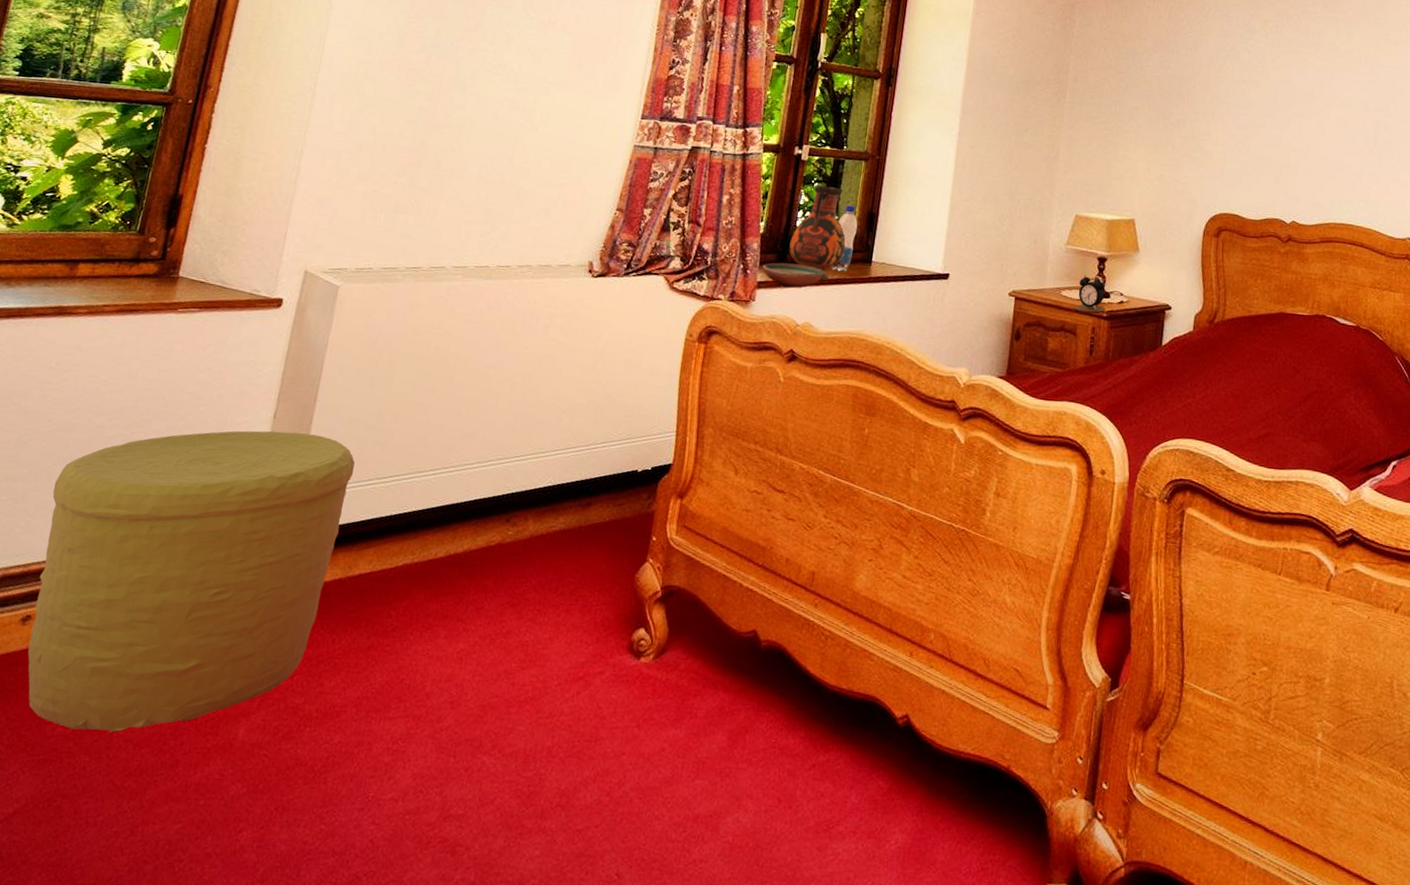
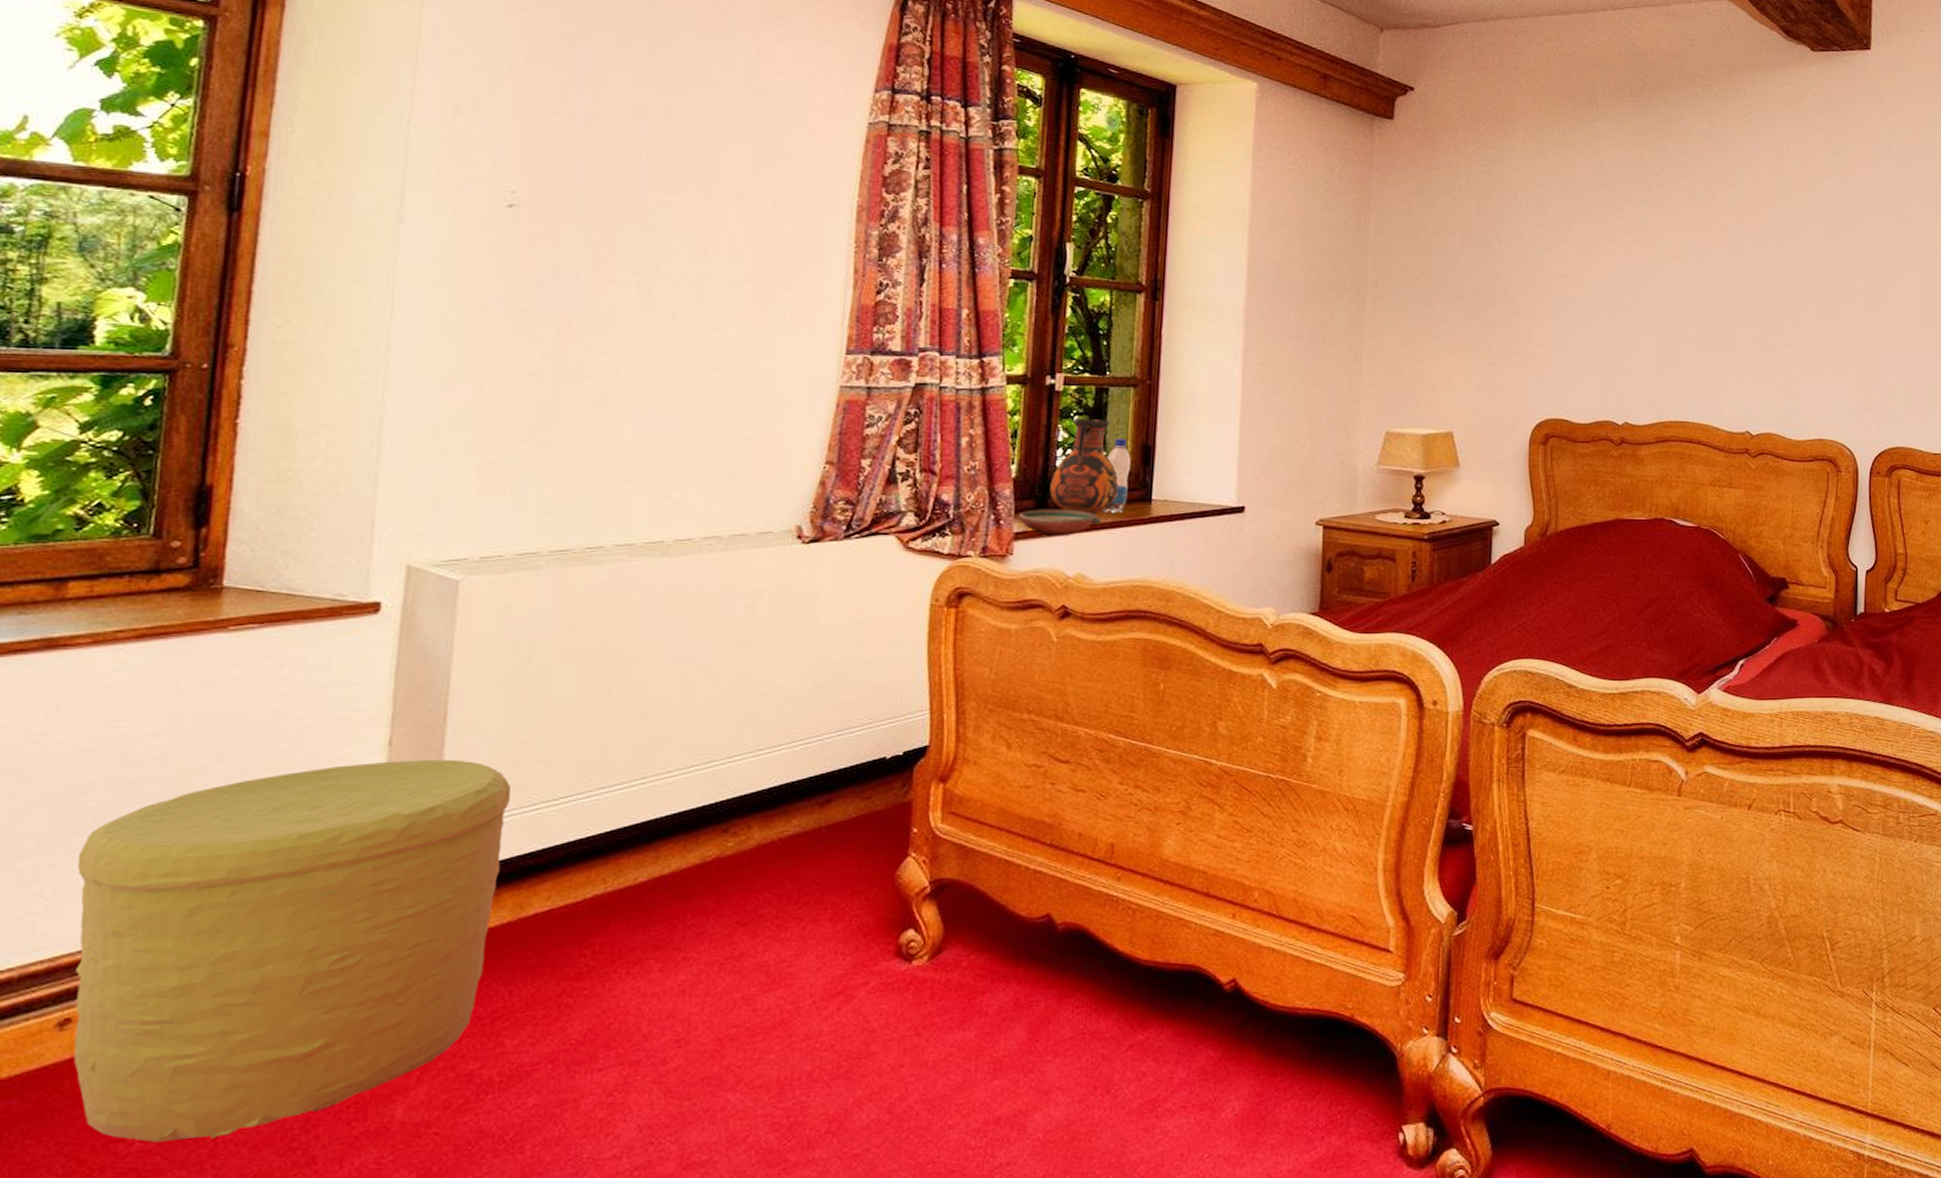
alarm clock: present [1073,274,1106,313] -> none [1390,494,1427,536]

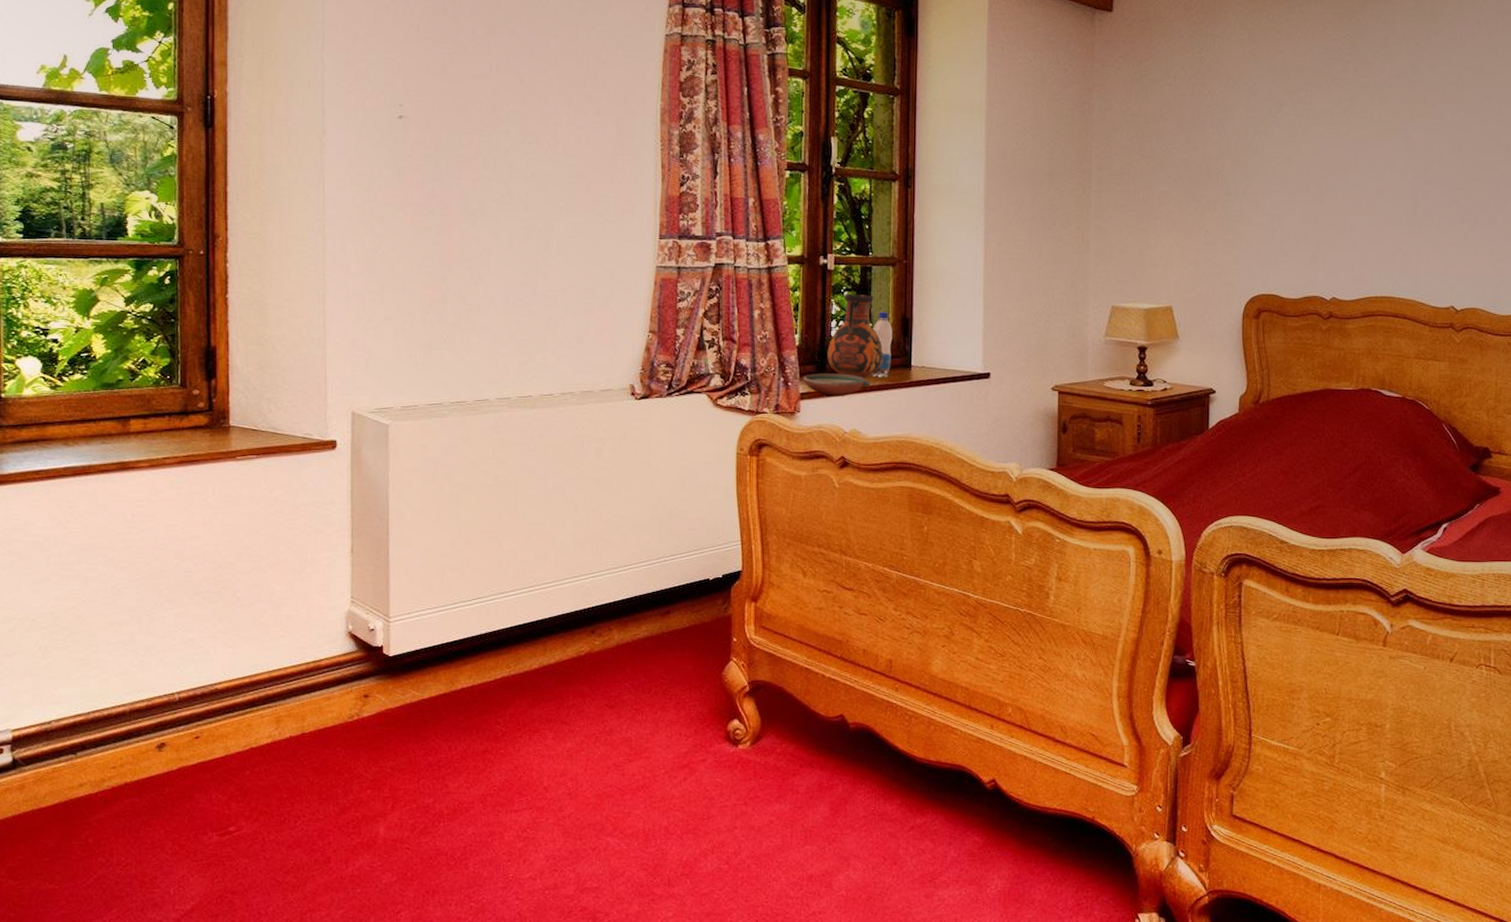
woven basket: present [73,759,511,1143] -> none [157,564,438,838]

